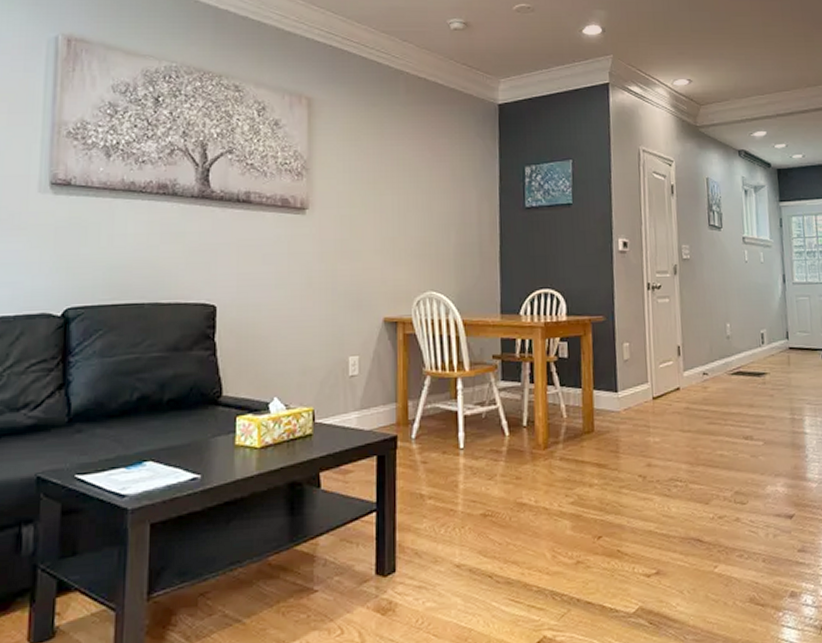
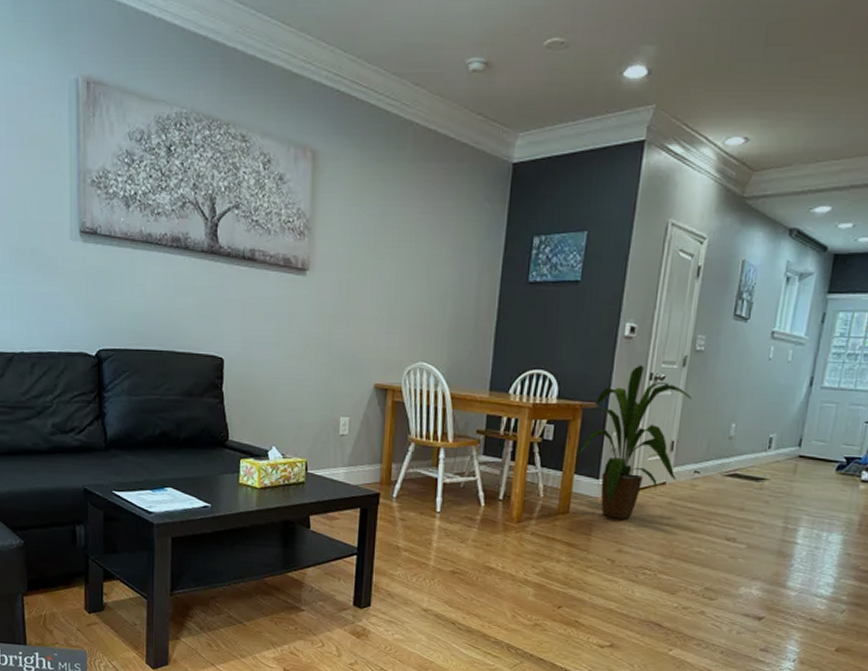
house plant: none [592,276,689,431] -> present [576,365,692,519]

